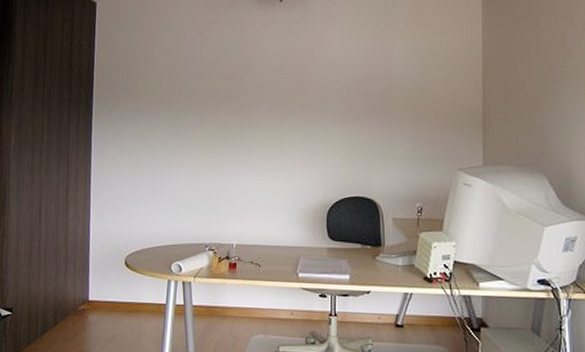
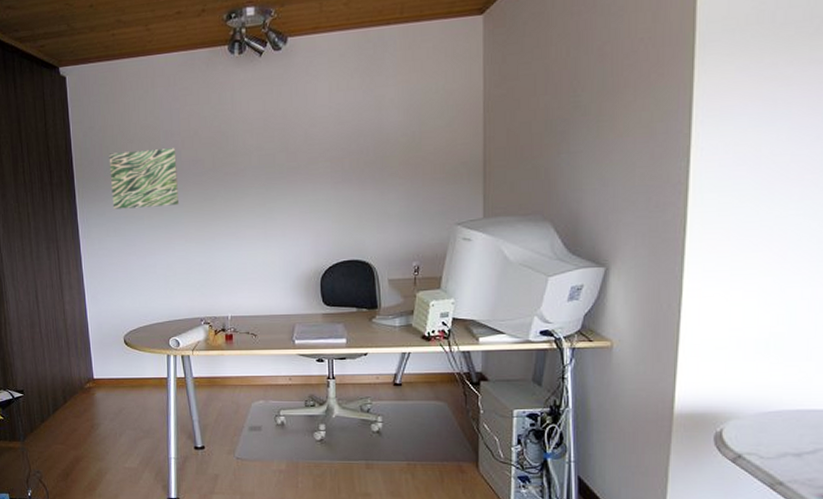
wall art: none [128,76,195,131] -> present [109,148,180,209]

